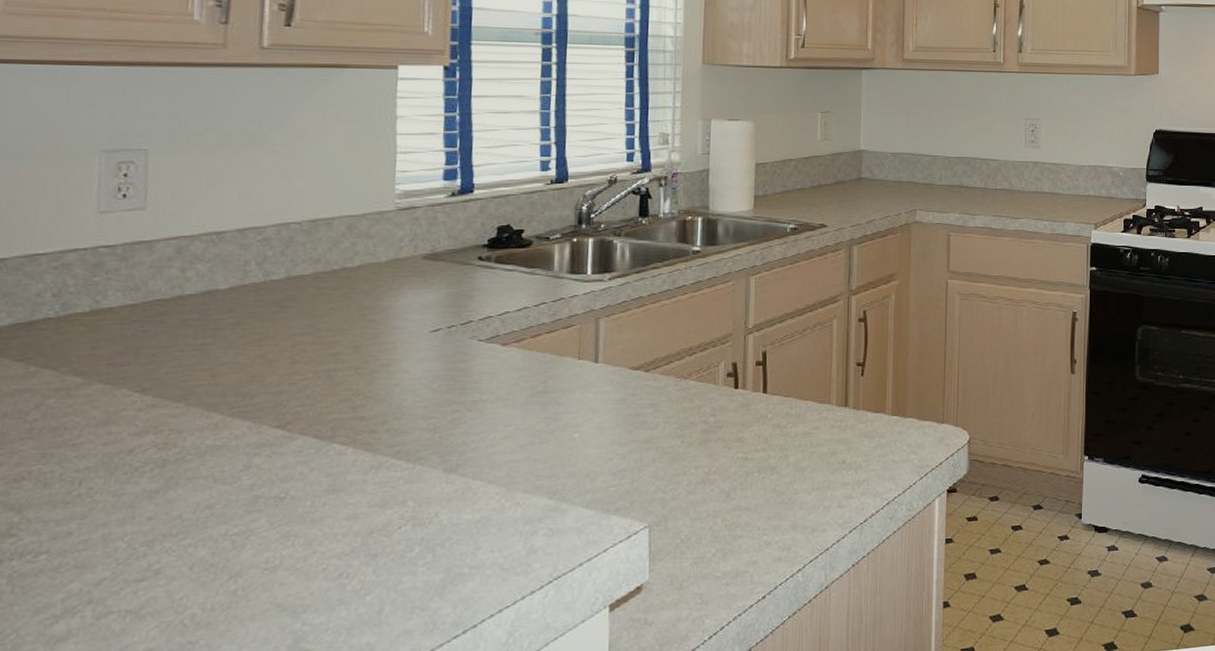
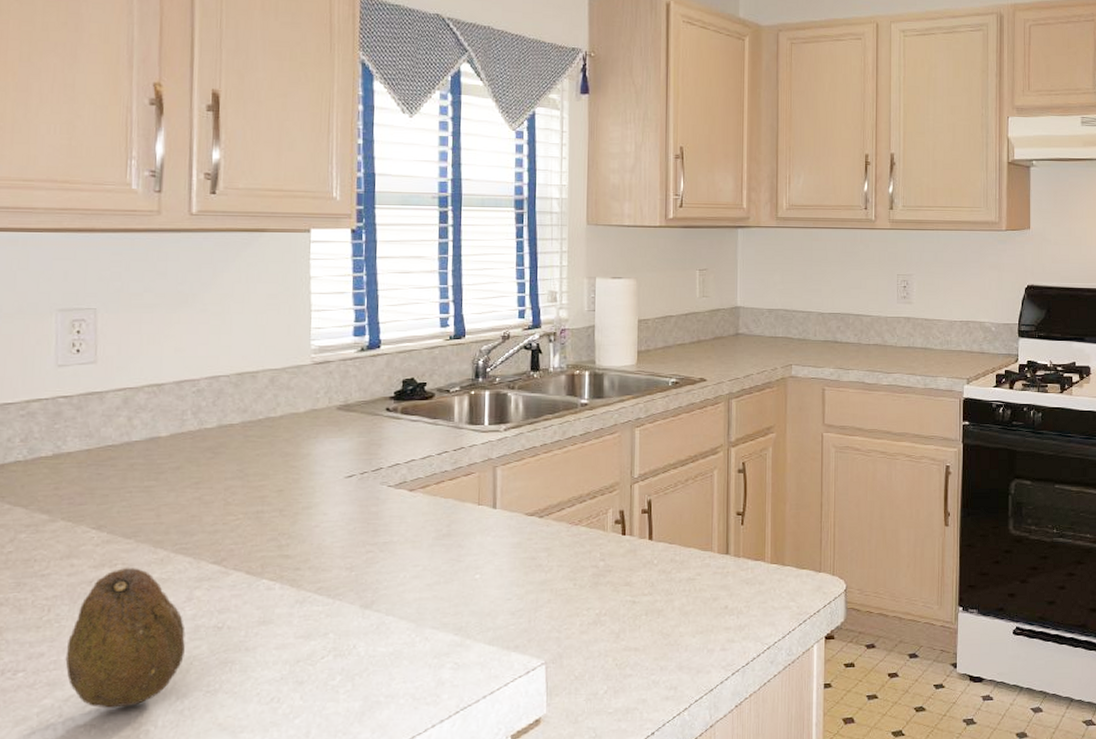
fruit: none [97,433,242,592] -> present [65,567,185,708]

